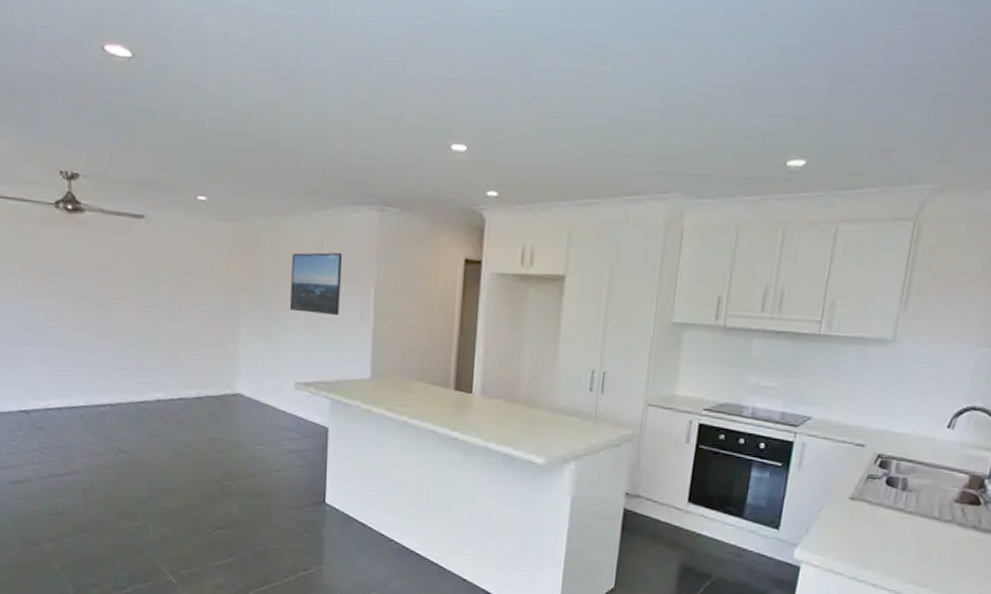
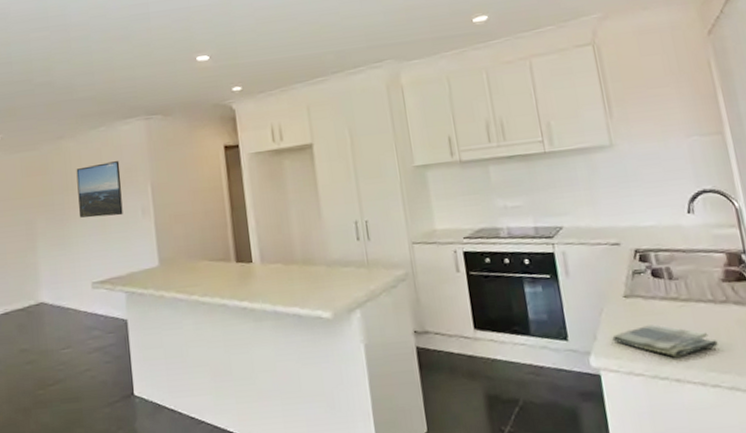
dish towel: none [824,529,927,565] -> present [612,324,718,358]

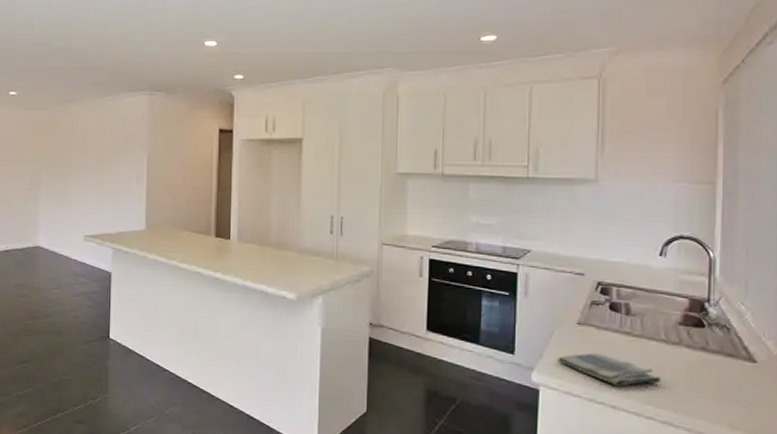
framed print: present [76,161,123,218] -> none [80,130,121,180]

